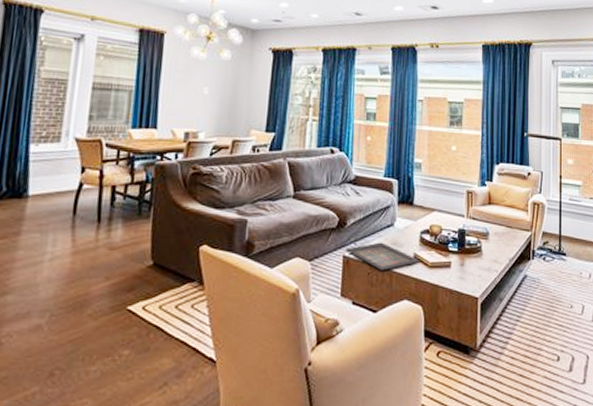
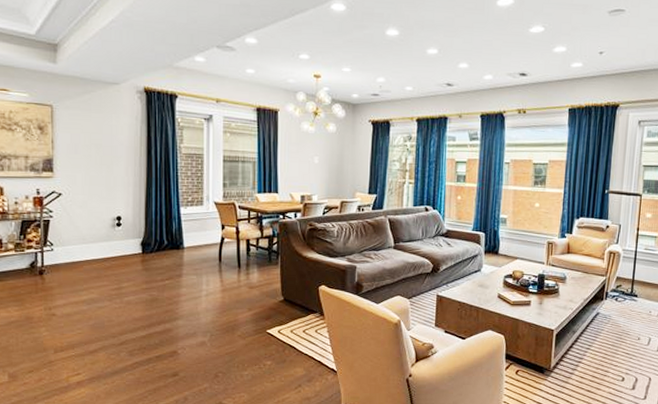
icon panel: present [346,242,420,271] -> none [439,284,503,308]

